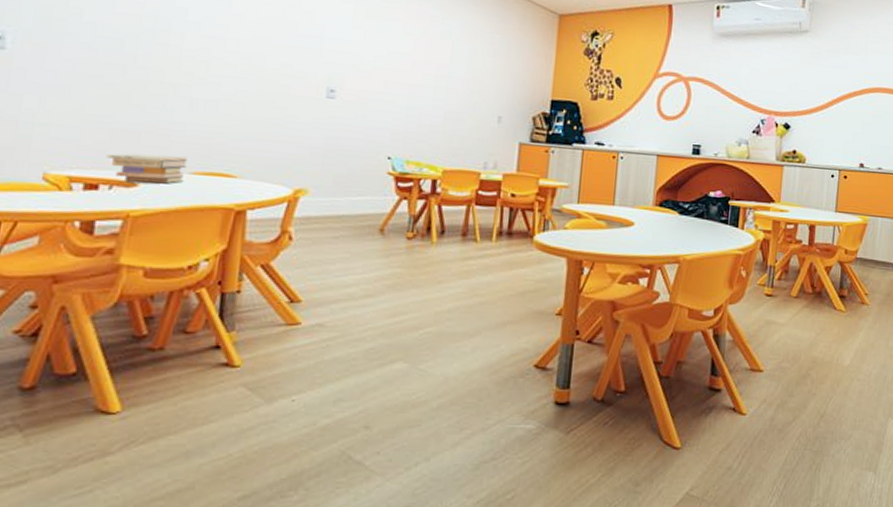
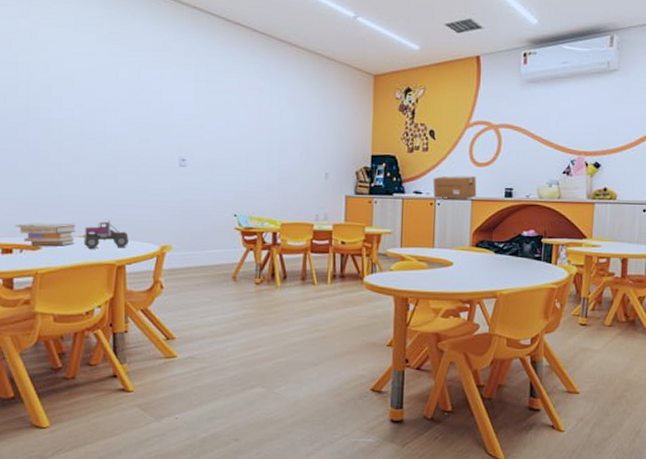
toy truck: none [195,155,255,190] -> present [84,220,129,249]
box: none [616,127,663,154] -> present [433,175,477,199]

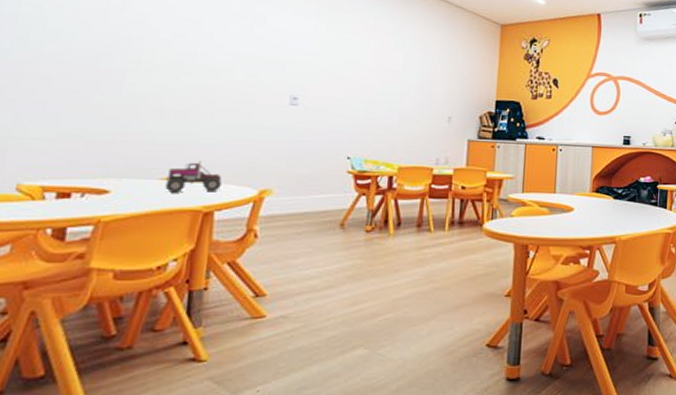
books: present [15,222,76,247] -> none [78,162,158,191]
box: present [433,175,477,199] -> none [555,123,597,146]

